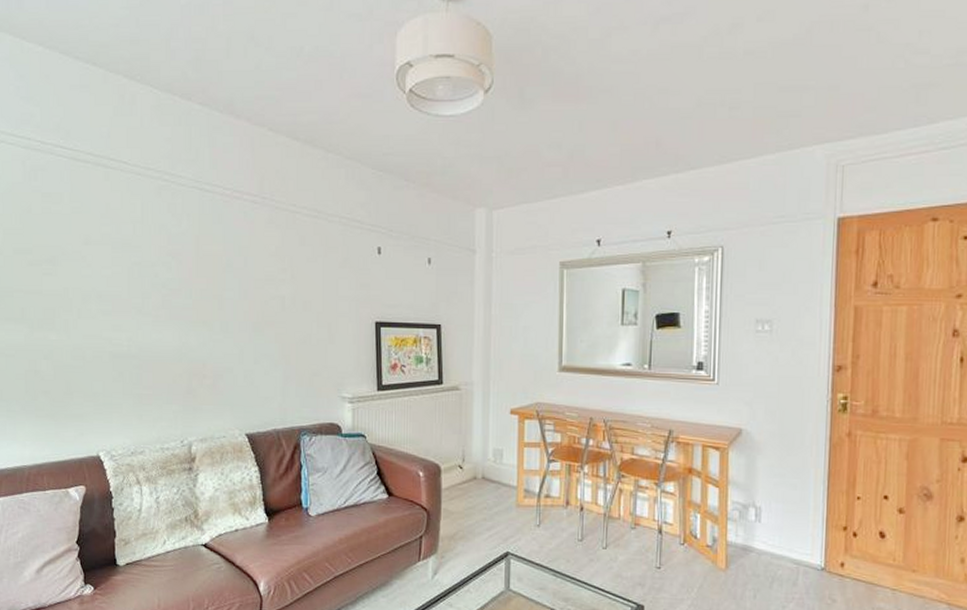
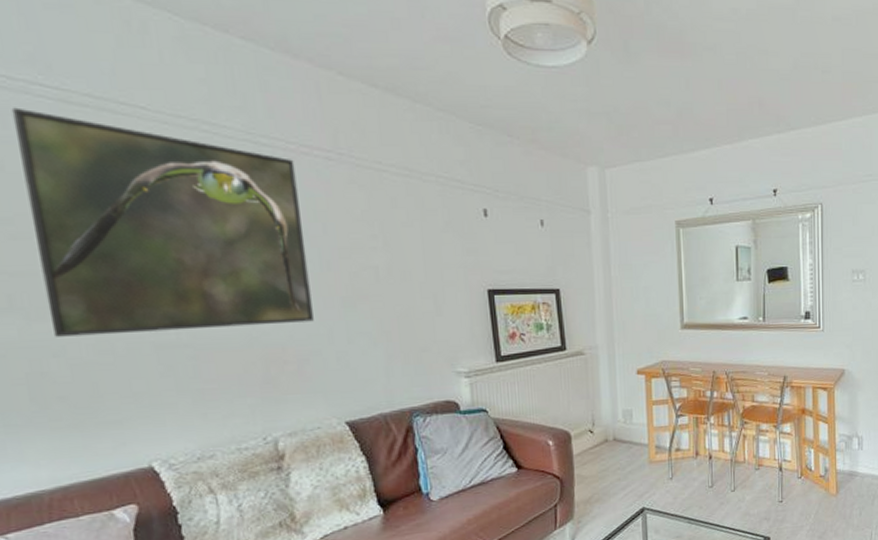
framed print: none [41,164,229,344] -> present [11,107,314,337]

